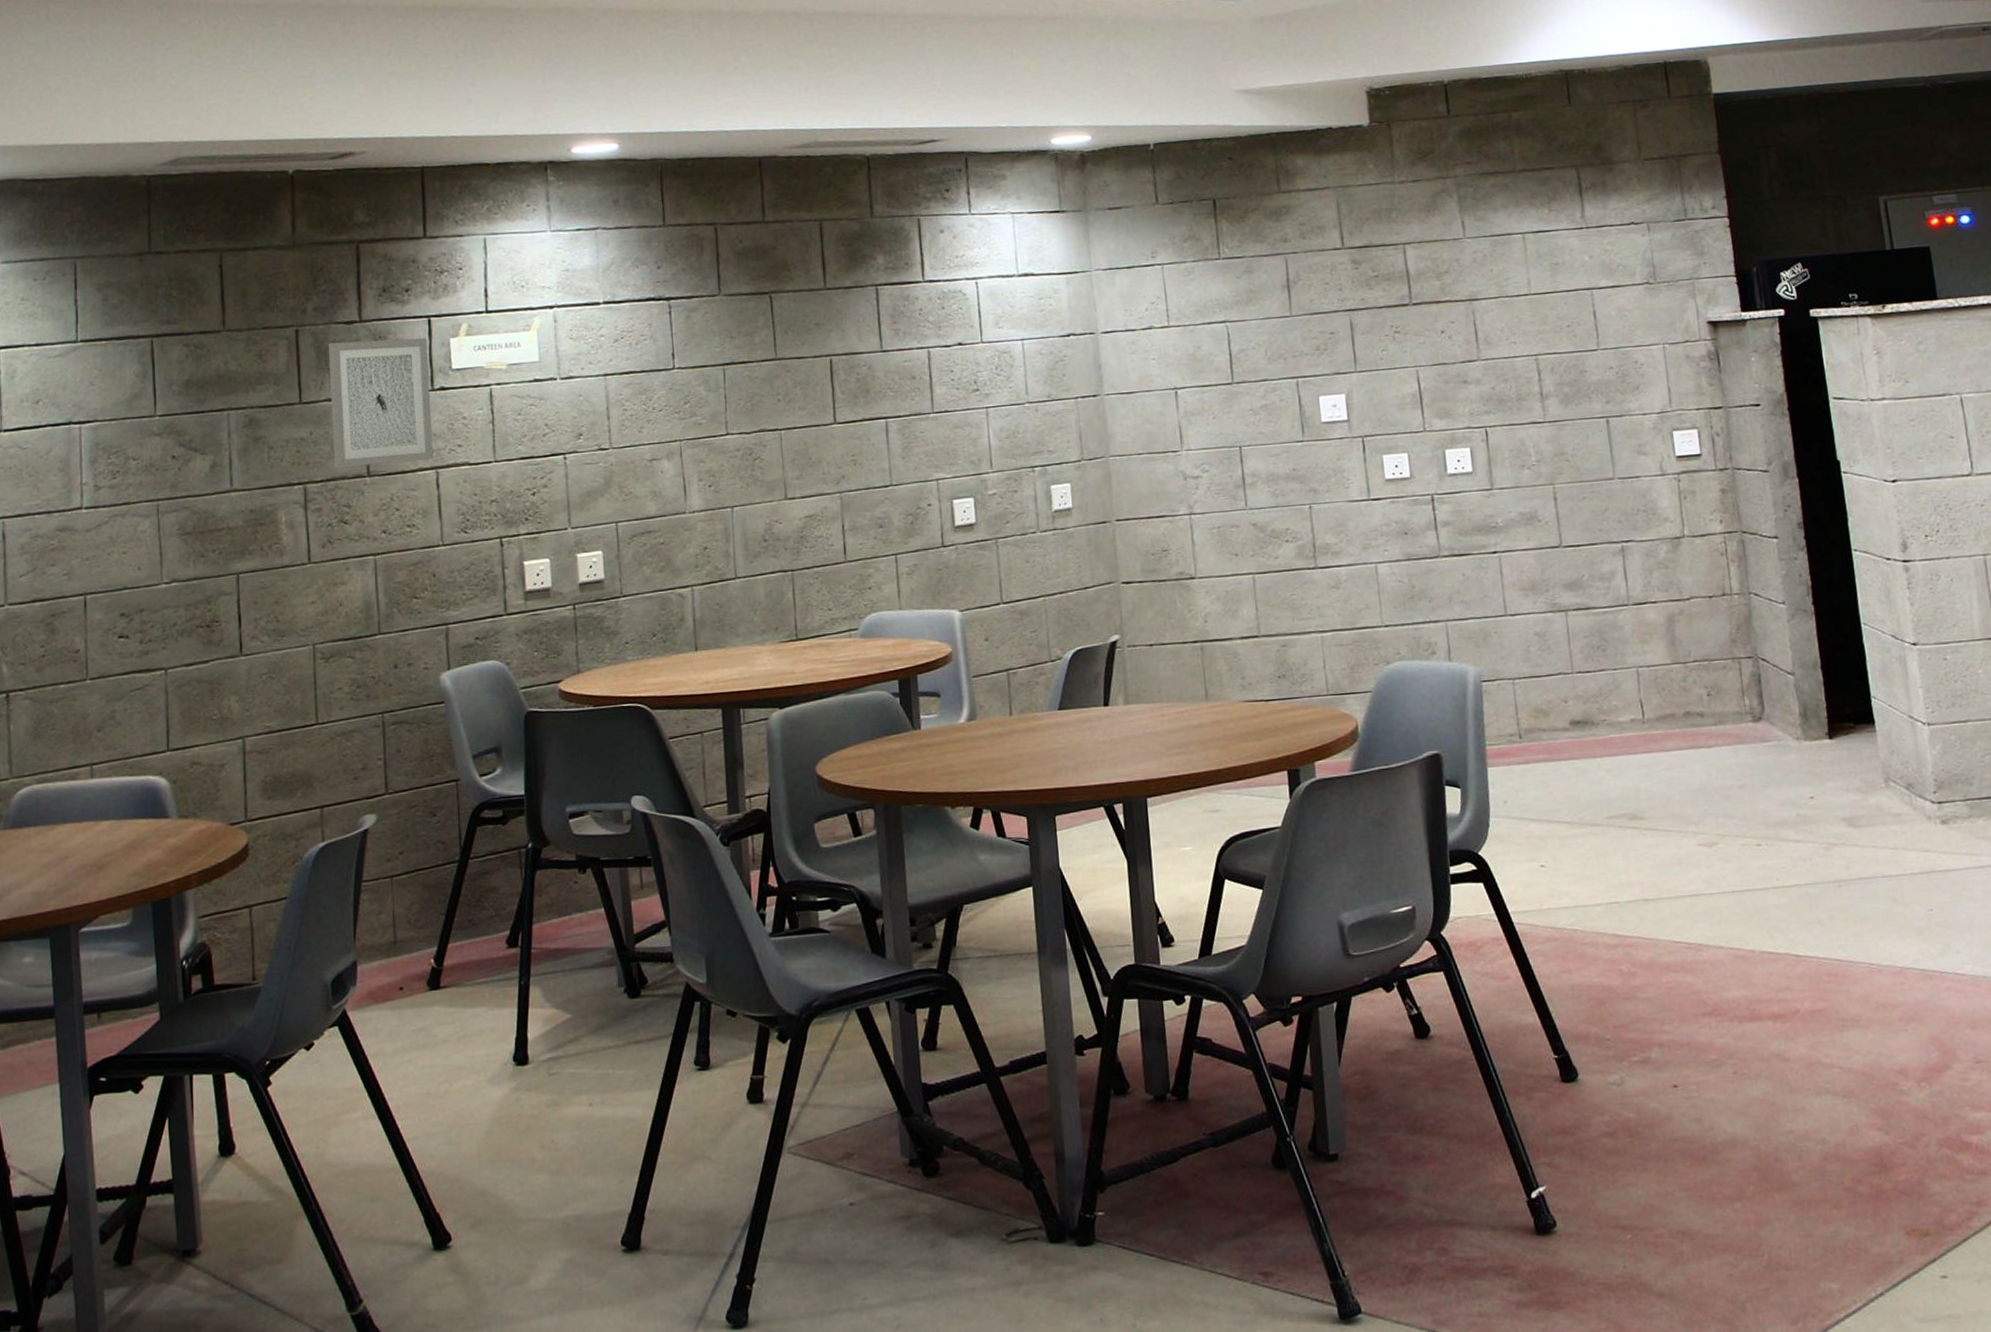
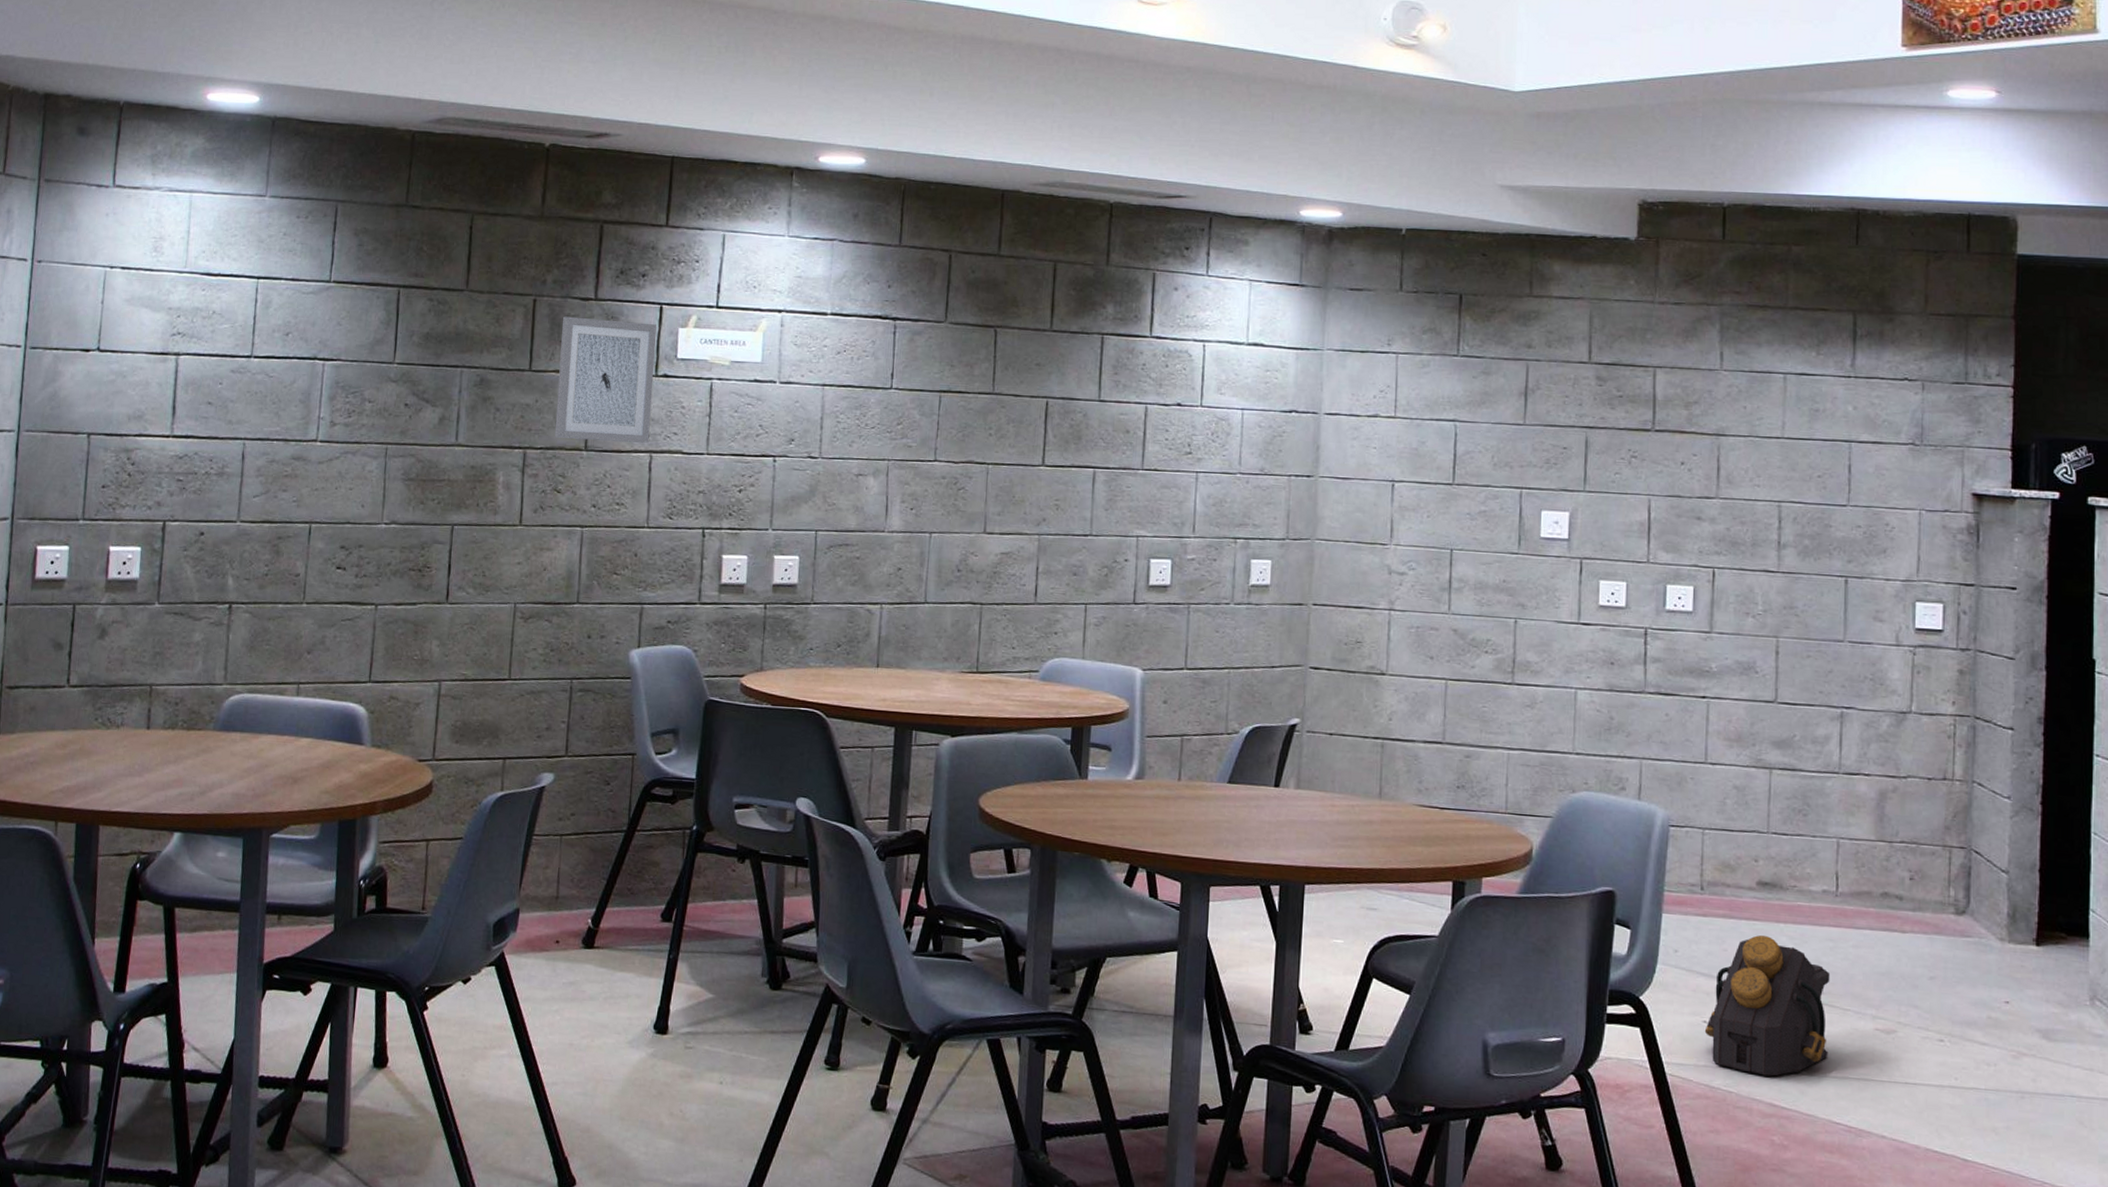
backpack: none [1543,773,1660,909] -> present [1704,935,1831,1077]

